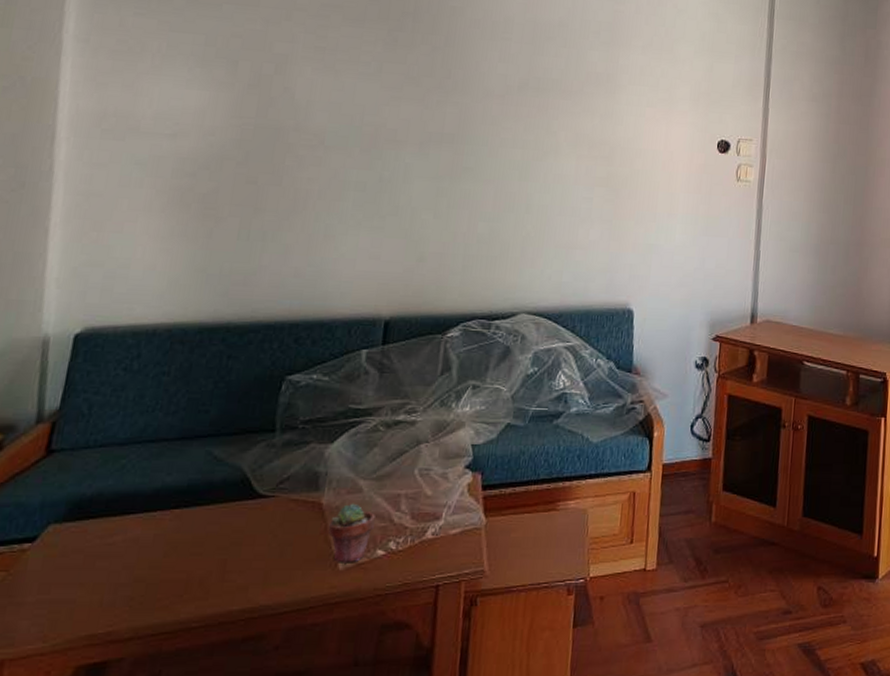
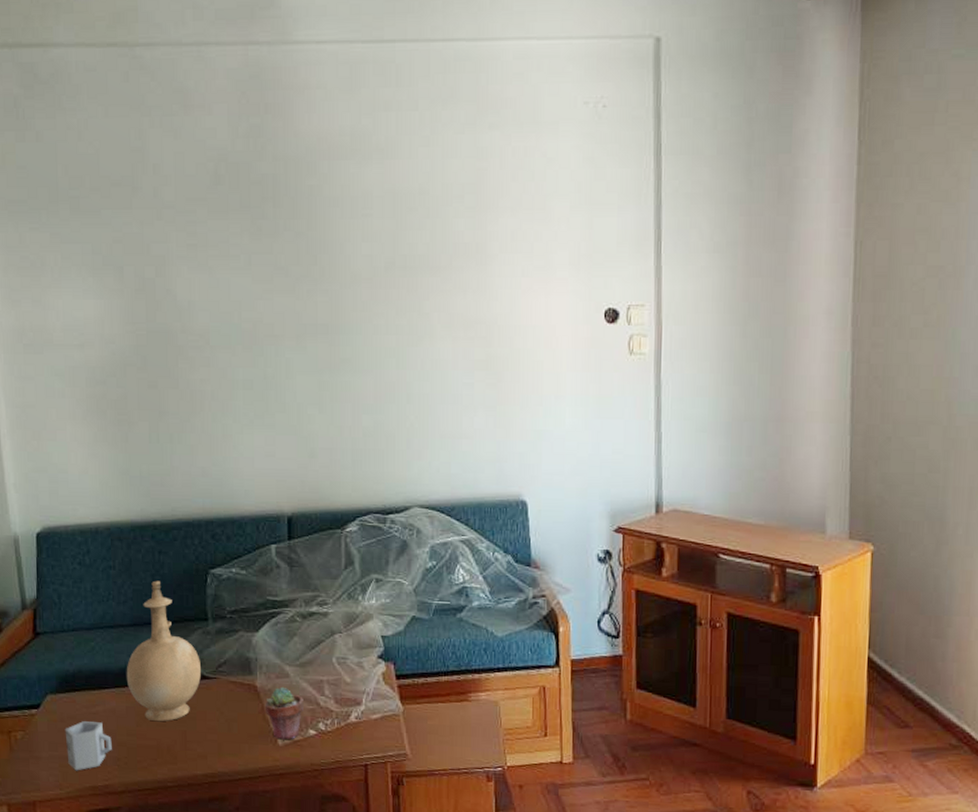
cup: none [61,555,128,617] -> present [65,721,112,771]
vase: none [160,388,259,551] -> present [126,580,202,722]

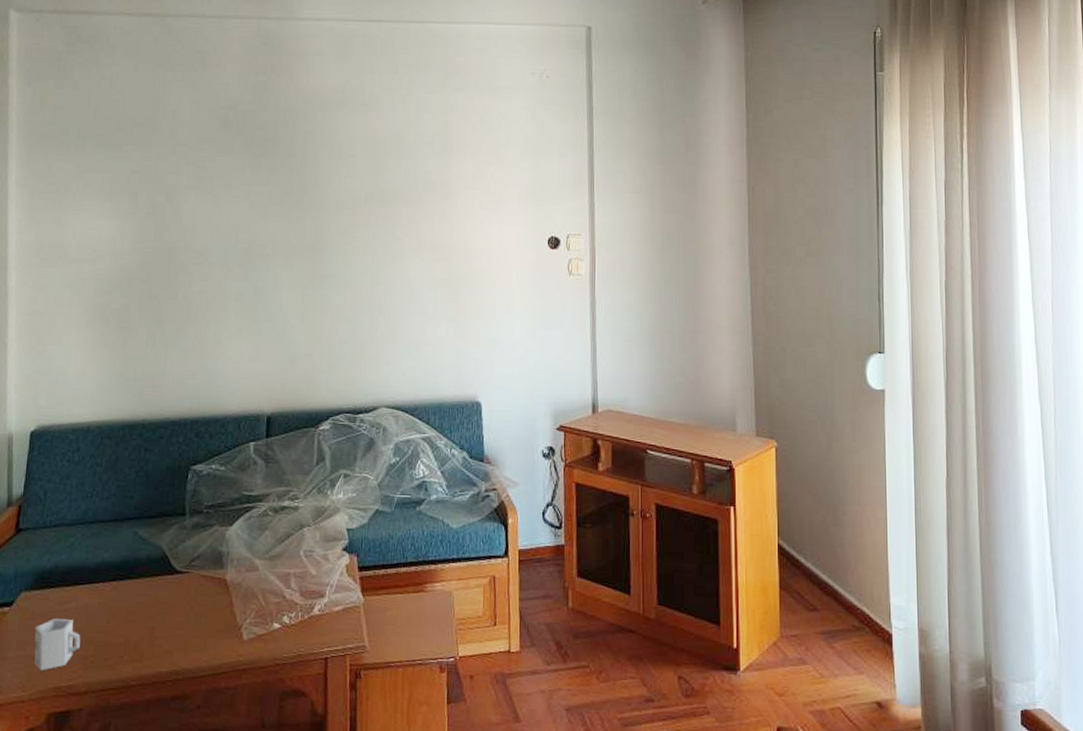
vase: present [126,580,202,722] -> none [101,477,176,618]
potted succulent: present [264,686,304,740] -> none [232,580,270,634]

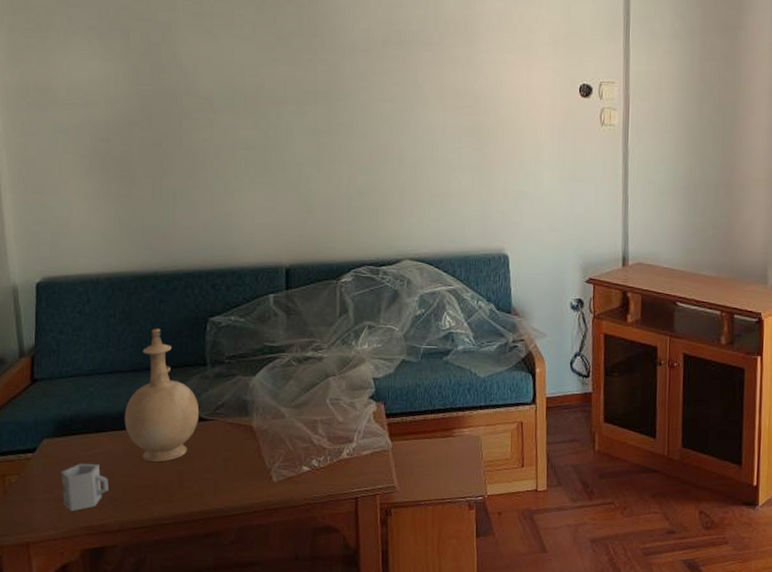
vase: none [101,477,176,618] -> present [124,328,200,463]

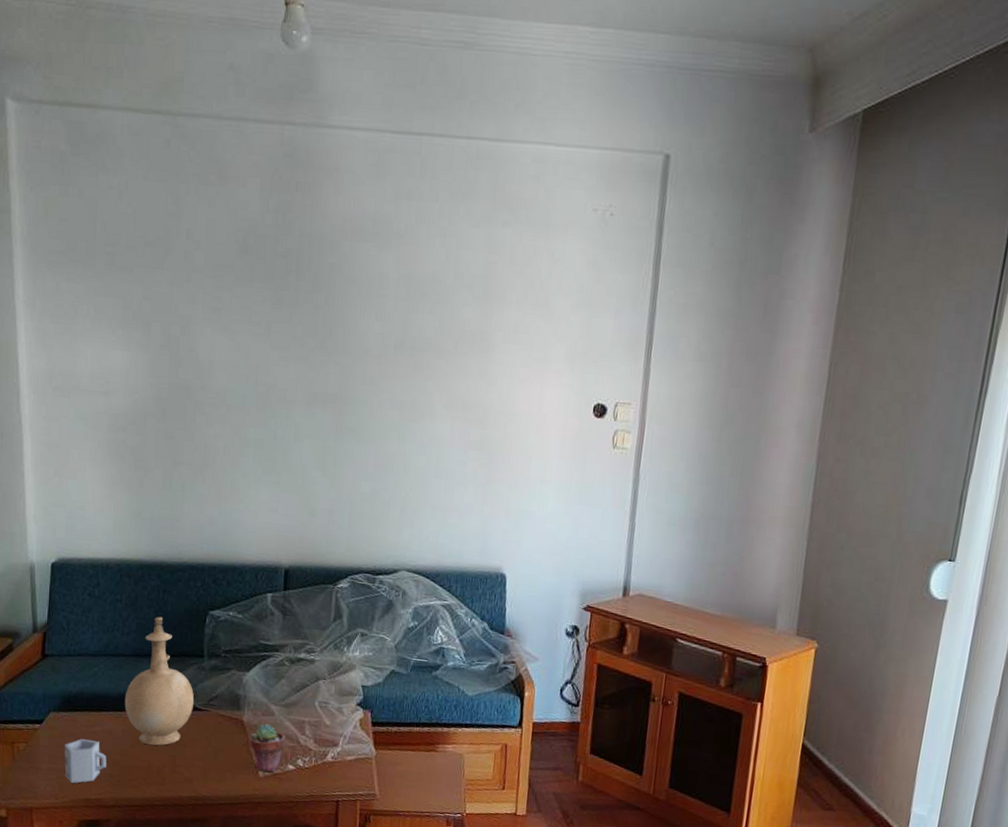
potted succulent: none [260,426,298,477] -> present [249,723,286,772]

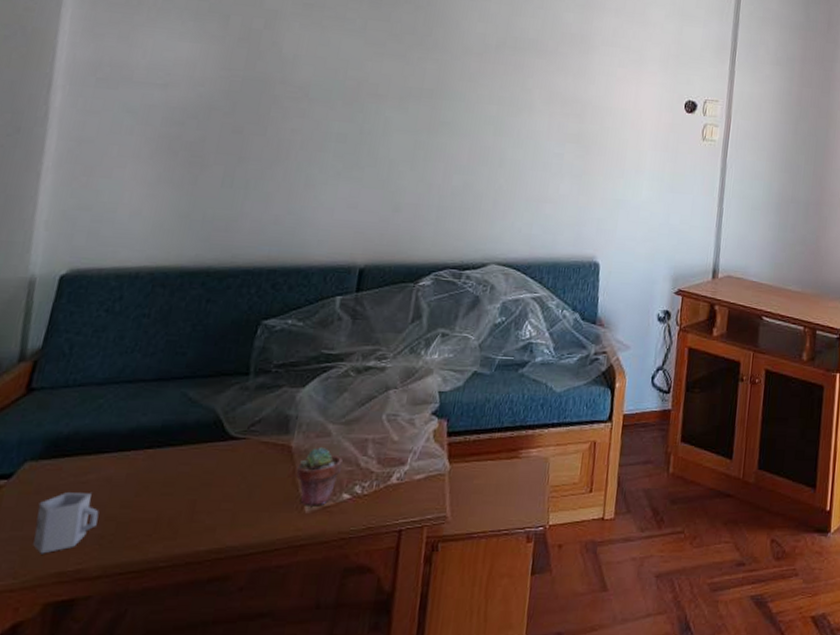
vase: present [124,616,195,746] -> none [134,331,231,491]

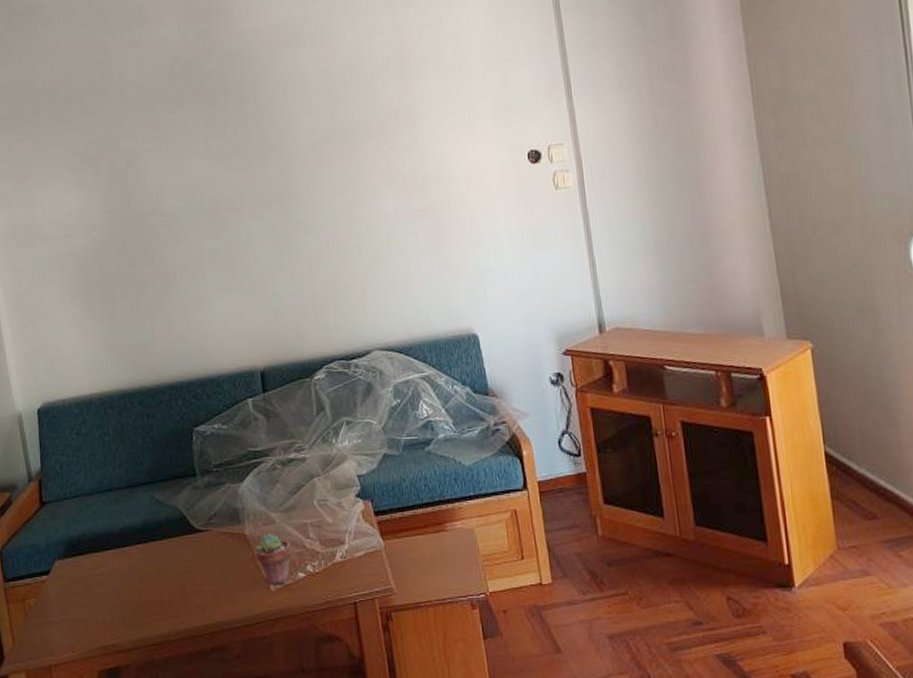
cup: present [33,492,99,554] -> none [73,583,118,632]

